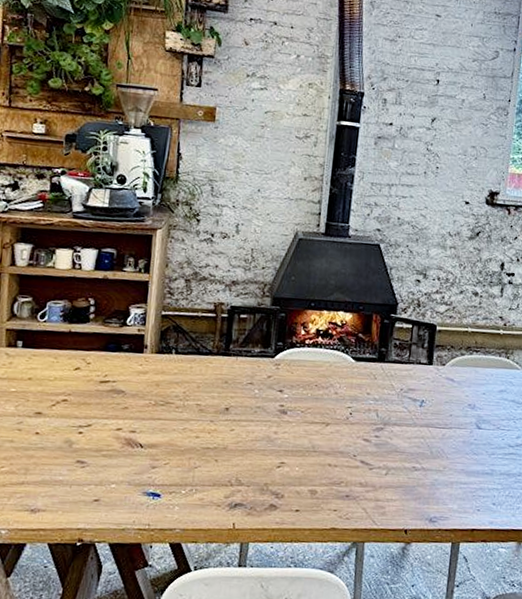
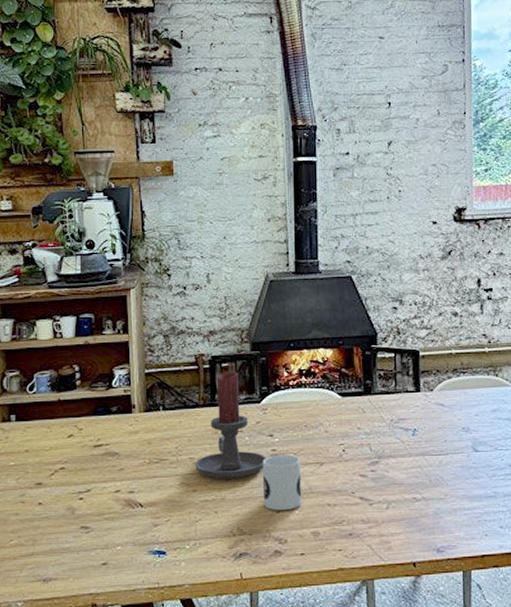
candle holder: none [201,323,273,430] -> present [195,371,266,479]
mug: none [265,411,307,466] -> present [262,455,302,511]

